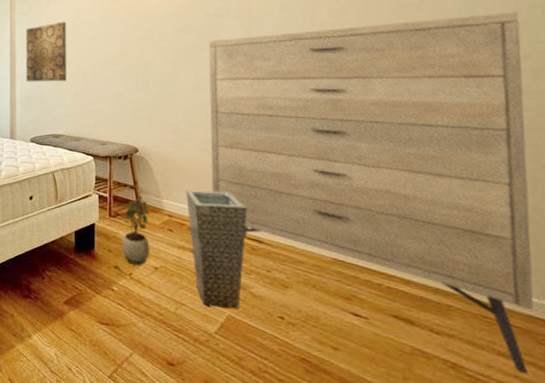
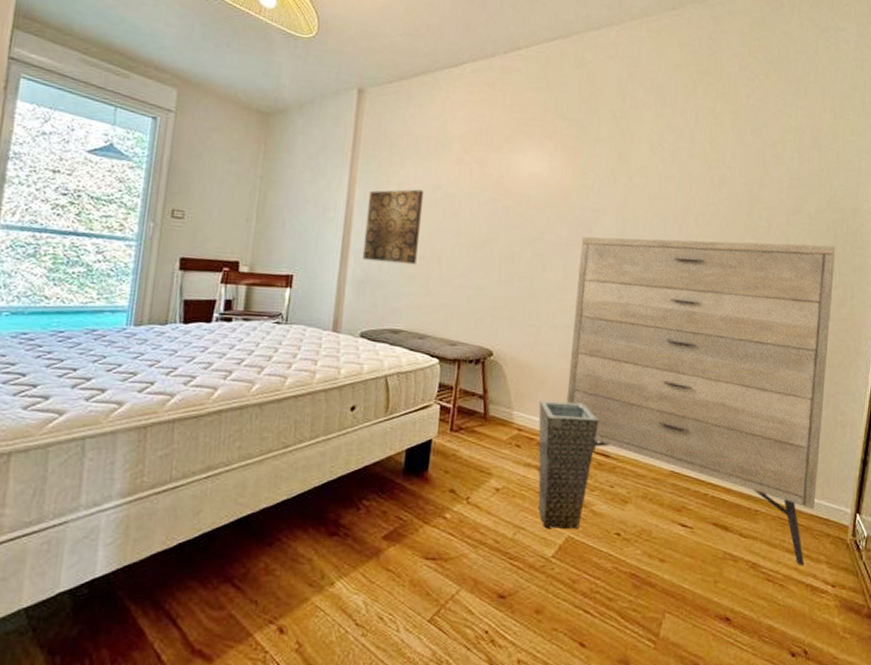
potted plant: present [122,195,150,265] -> none [461,406,498,487]

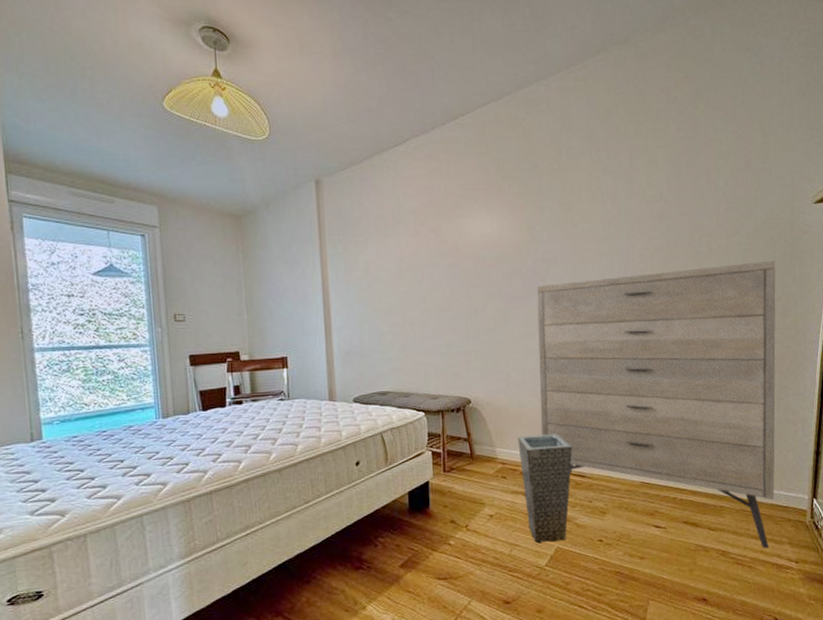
wall art: present [362,189,425,265] -> none [340,265,393,335]

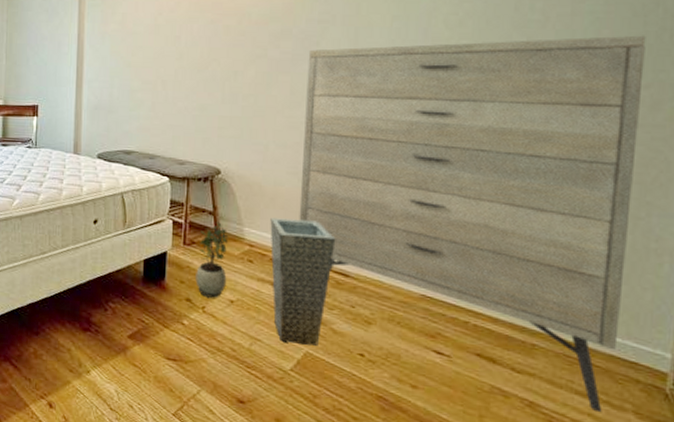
potted plant: none [457,447,485,516] -> present [195,222,229,298]

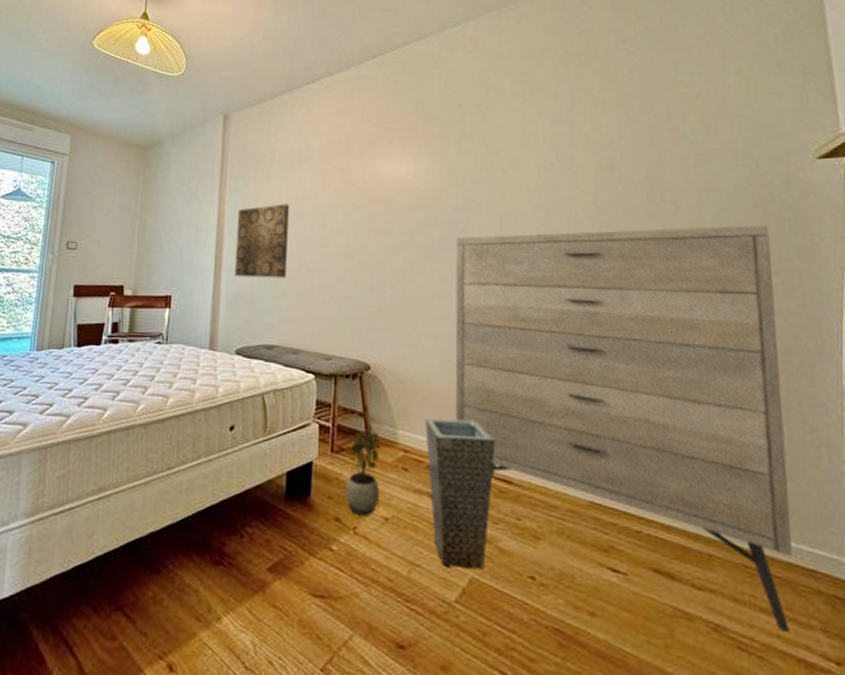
wall art: none [94,18,146,90] -> present [234,204,290,279]

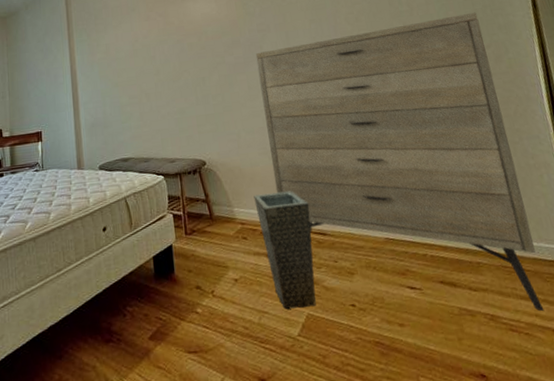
wall art: present [234,204,290,279] -> none [85,46,131,109]
potted plant: present [345,424,381,516] -> none [198,207,229,281]

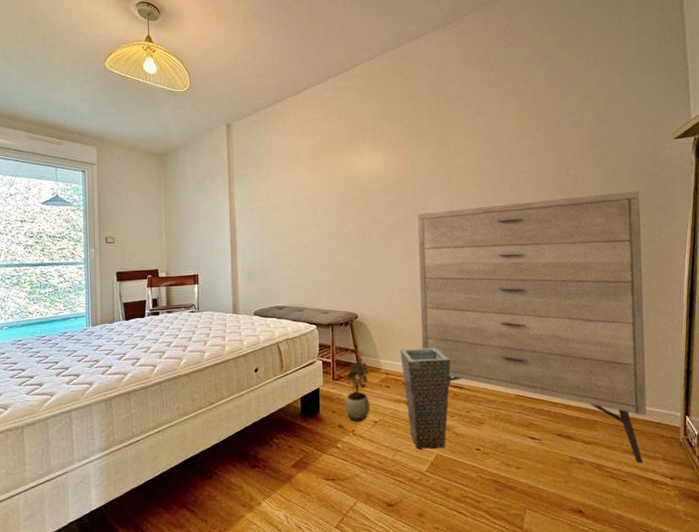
potted plant: none [198,207,229,281] -> present [345,358,370,422]

